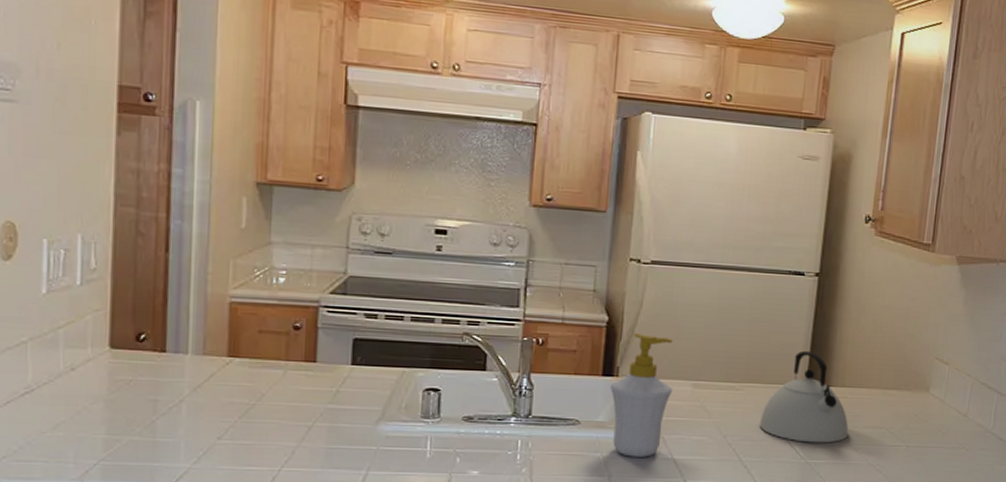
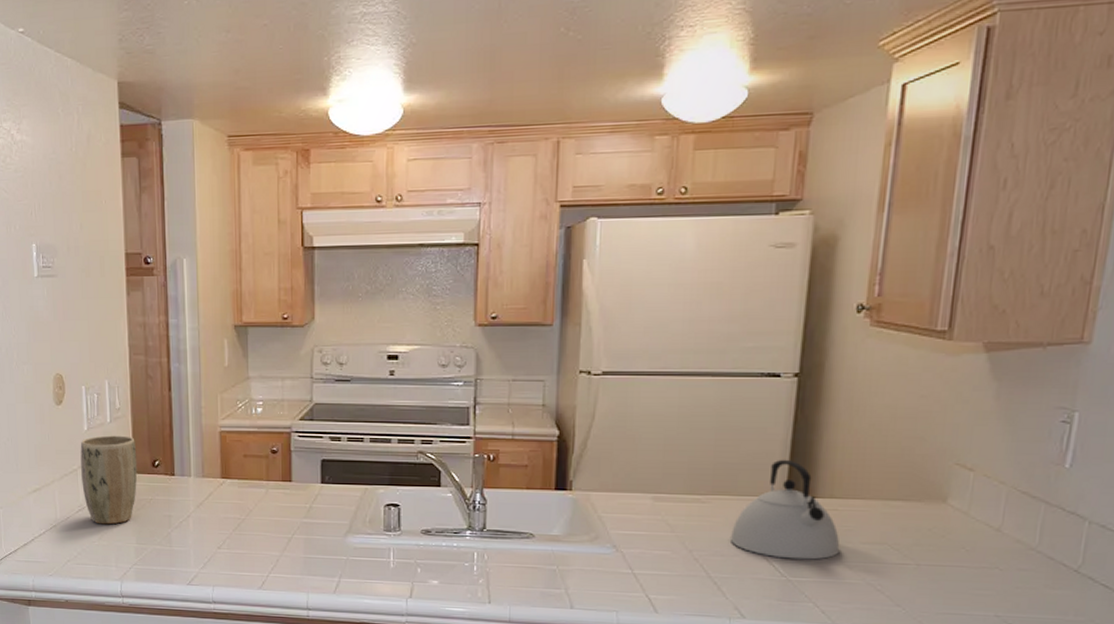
plant pot: none [33,300,115,411] -> present [80,435,138,525]
soap bottle: present [610,333,673,457] -> none [563,447,631,571]

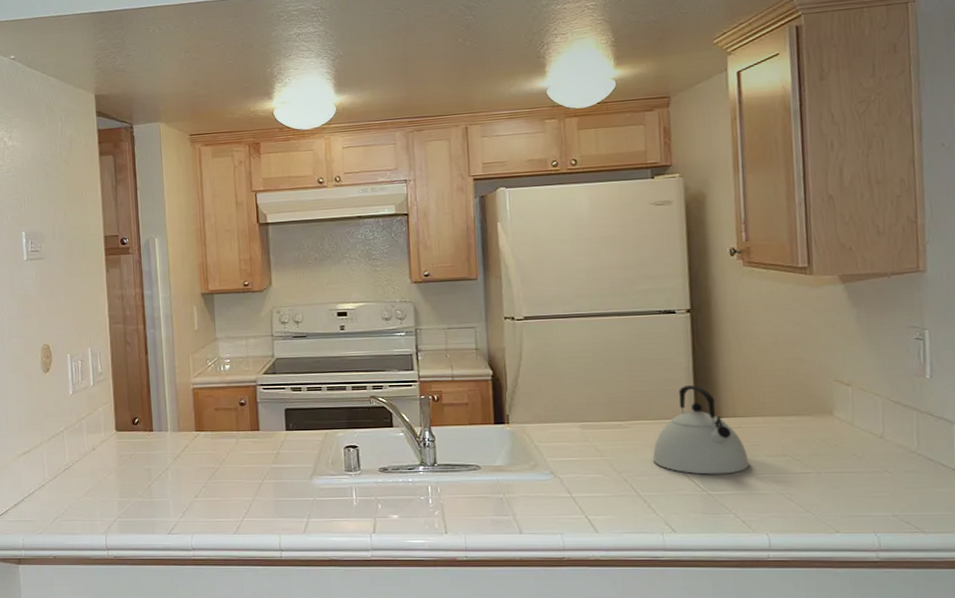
plant pot: present [80,435,138,525] -> none [66,397,119,481]

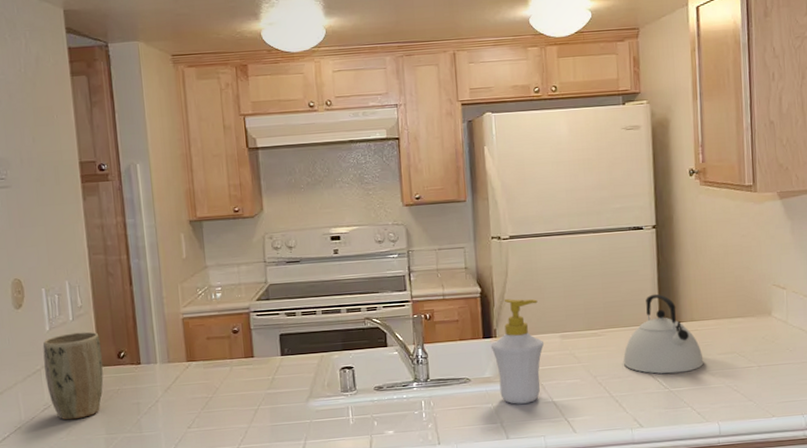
plant pot: none [66,397,119,481] -> present [42,331,104,420]
soap bottle: none [502,383,562,497] -> present [490,299,545,404]

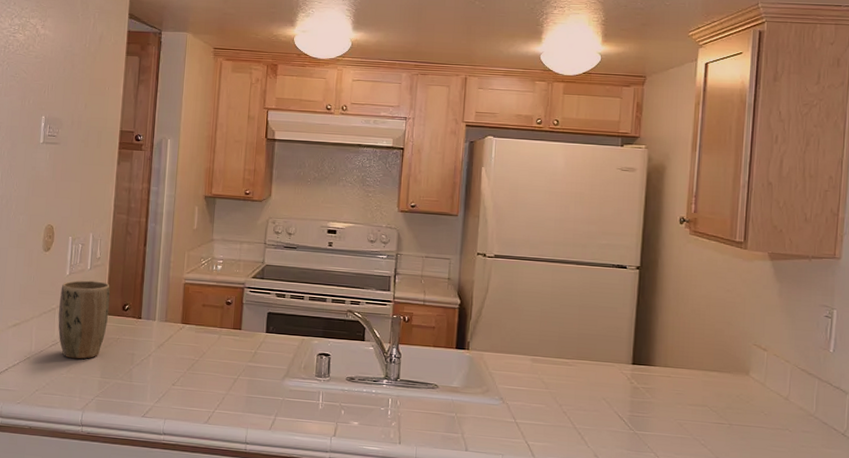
soap bottle: present [490,299,545,404] -> none [462,315,515,420]
kettle: present [623,293,704,374] -> none [590,333,673,417]

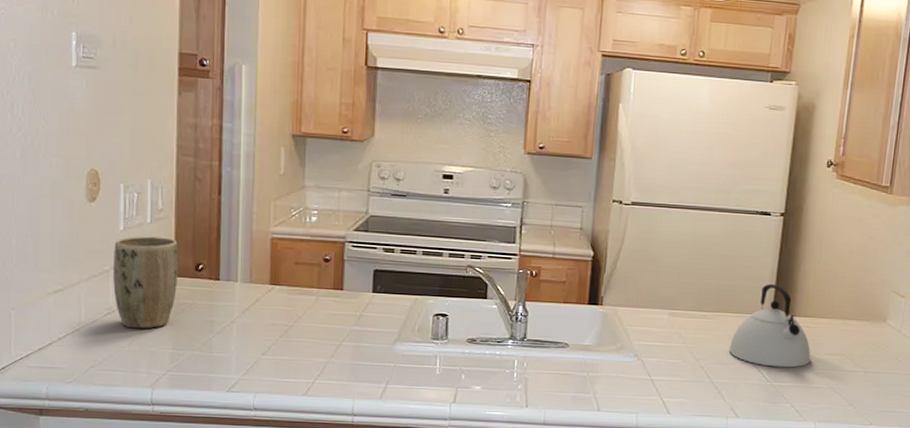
kettle: none [590,333,673,417] -> present [728,283,811,368]

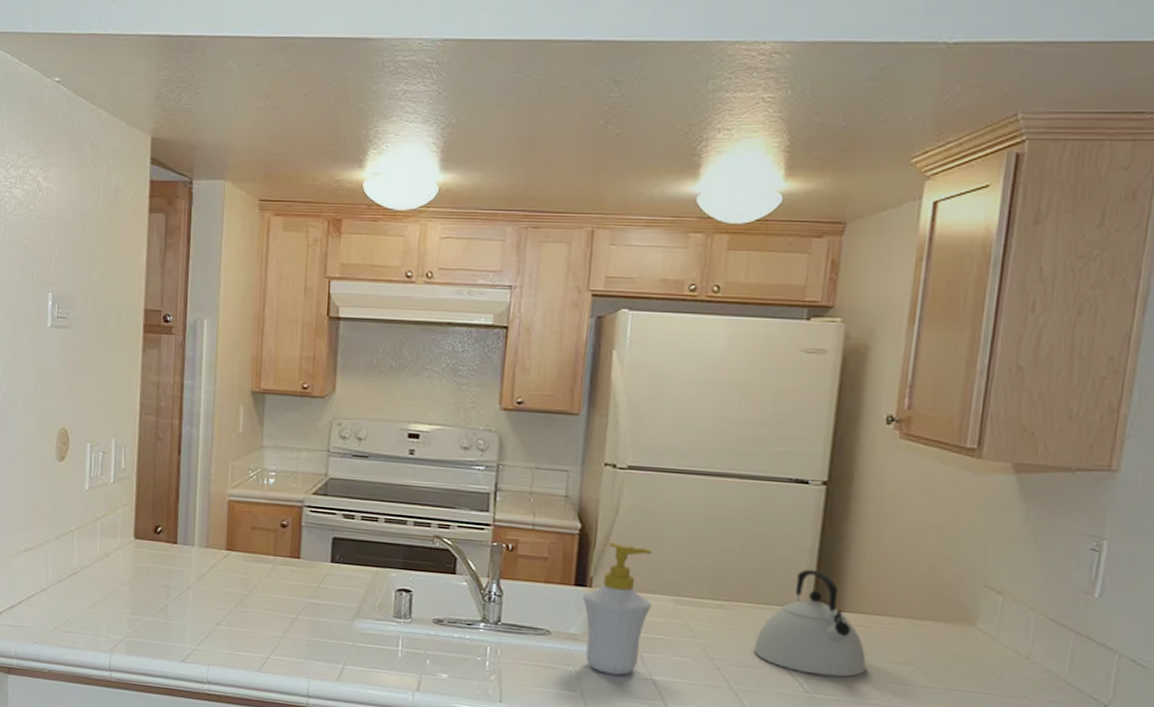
plant pot: present [113,236,179,329] -> none [78,496,139,592]
soap bottle: none [595,267,651,377] -> present [582,543,653,675]

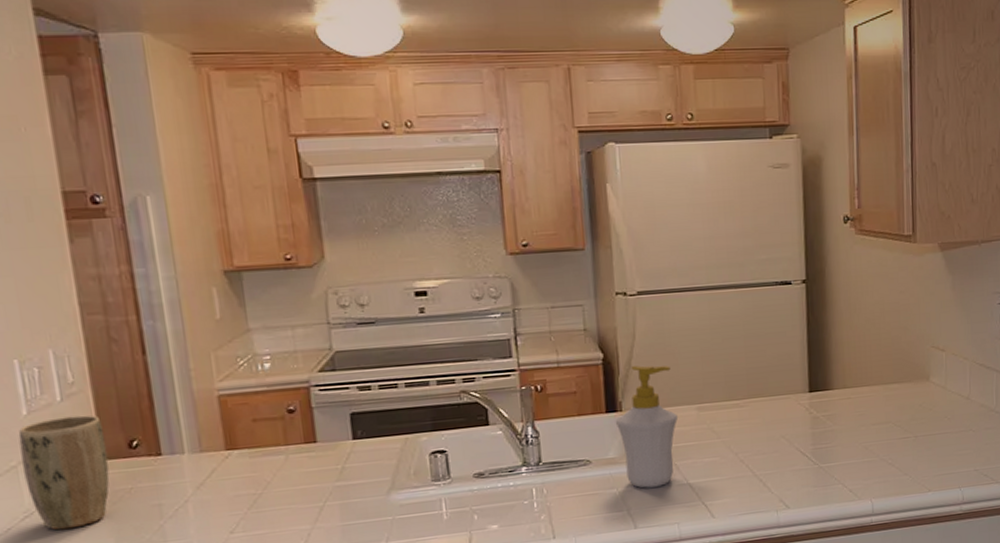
plant pot: none [78,496,139,592] -> present [18,415,110,530]
kettle: present [753,569,866,677] -> none [768,358,857,448]

